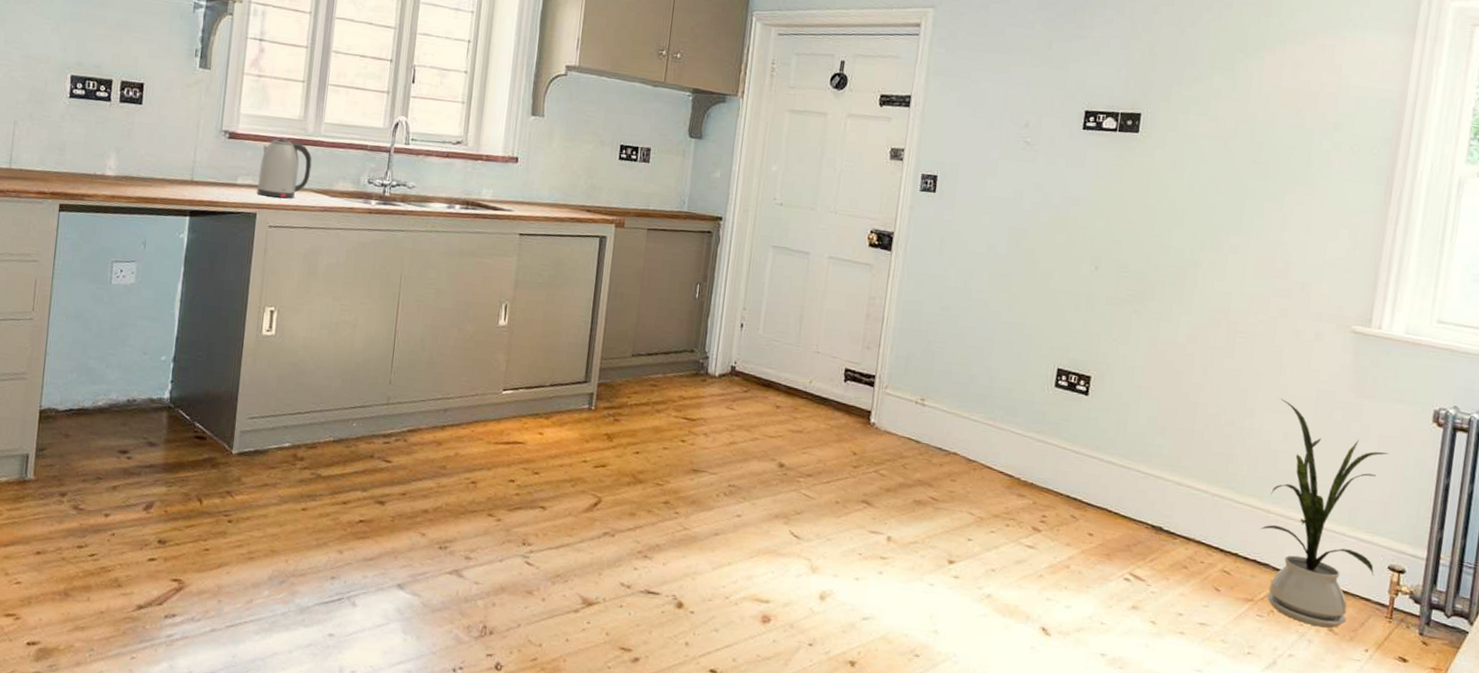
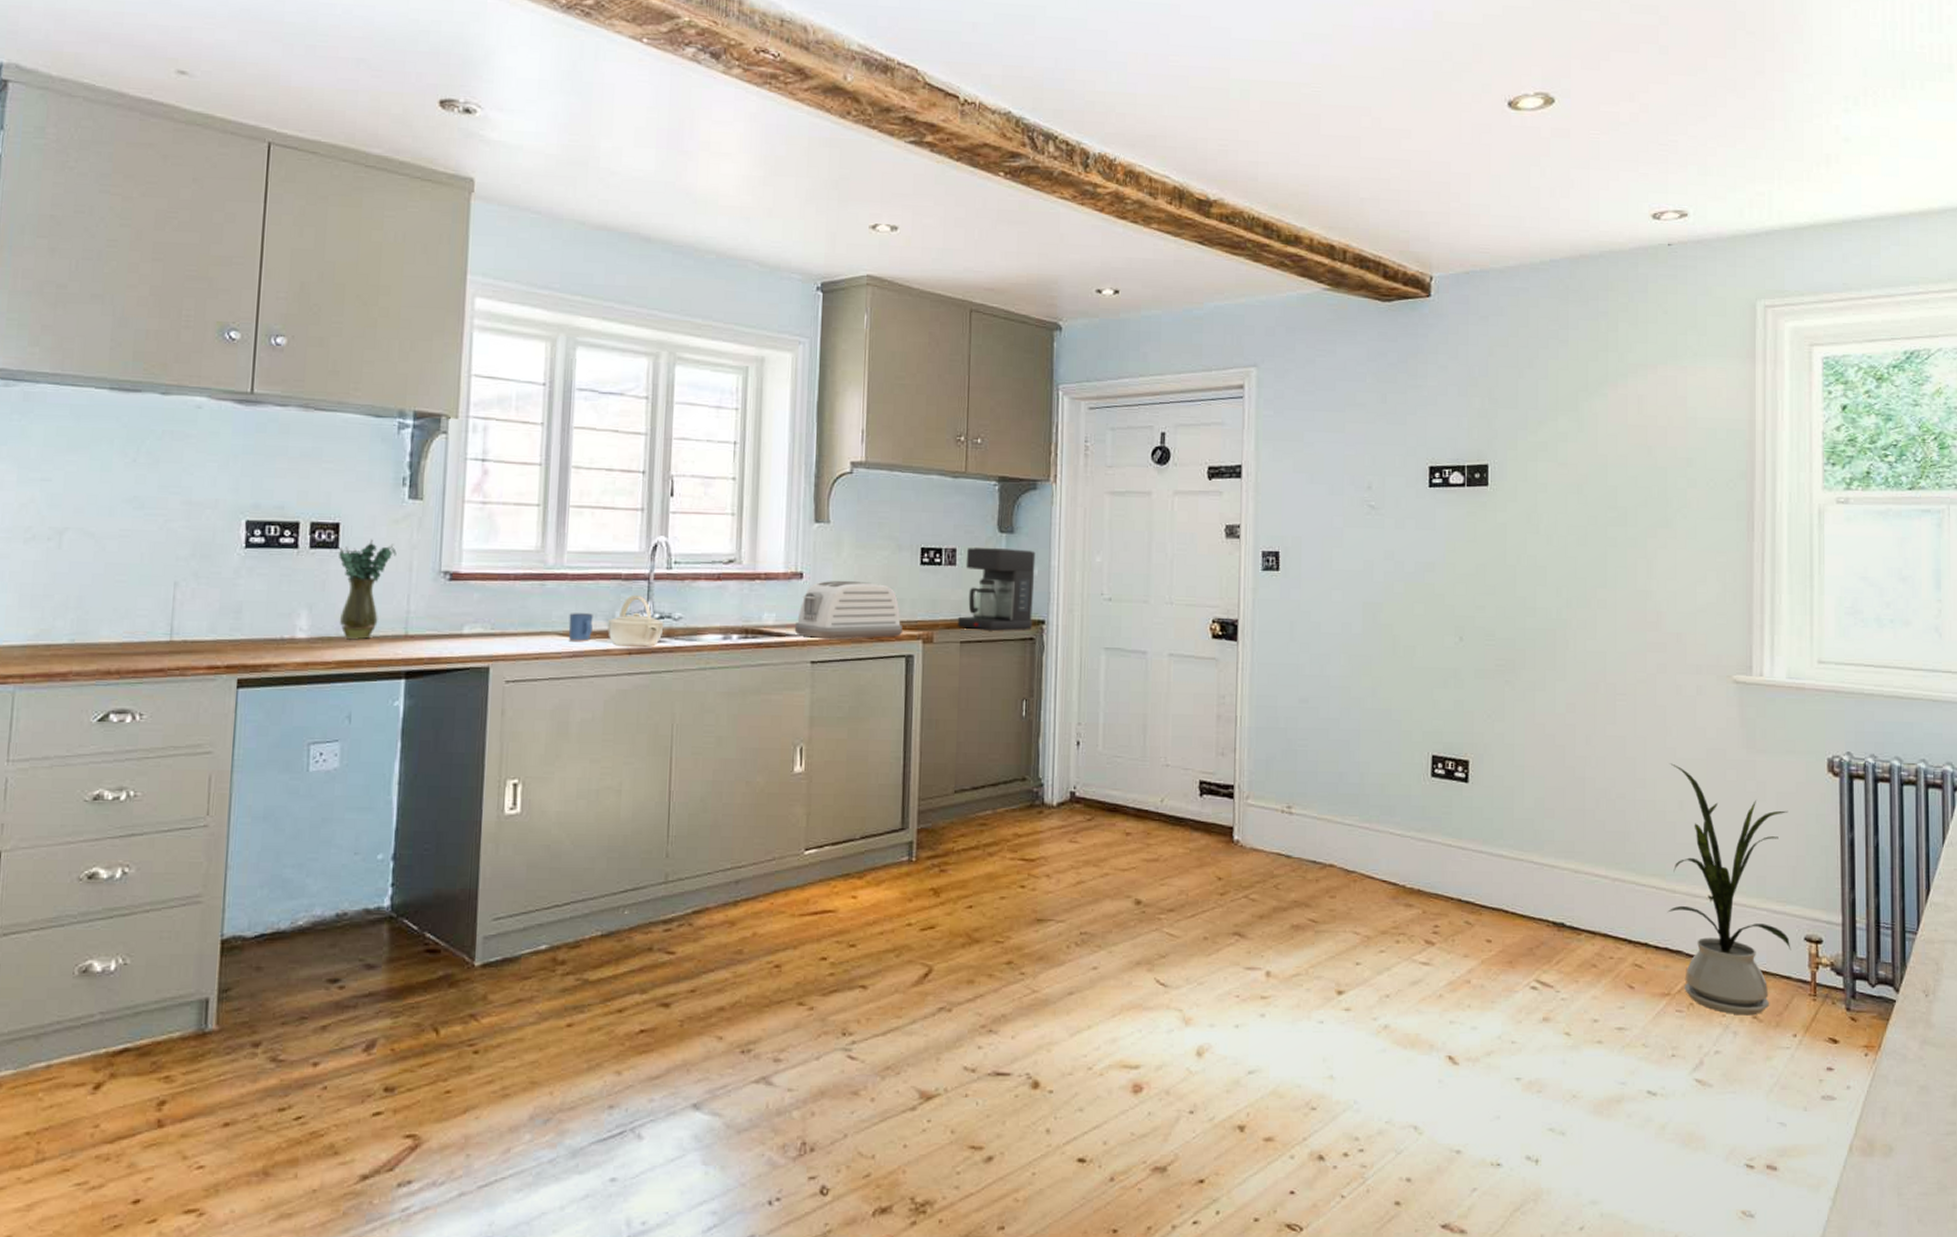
vase: none [140,98,188,181] -> present [339,539,397,639]
kettle: present [257,139,312,199] -> none [488,575,555,646]
mug: none [321,174,342,200] -> present [568,613,593,642]
teapot: none [353,164,400,210] -> present [608,595,664,648]
toaster: none [507,166,599,220] -> present [794,580,902,640]
coffee maker: none [647,148,720,225] -> present [958,548,1036,632]

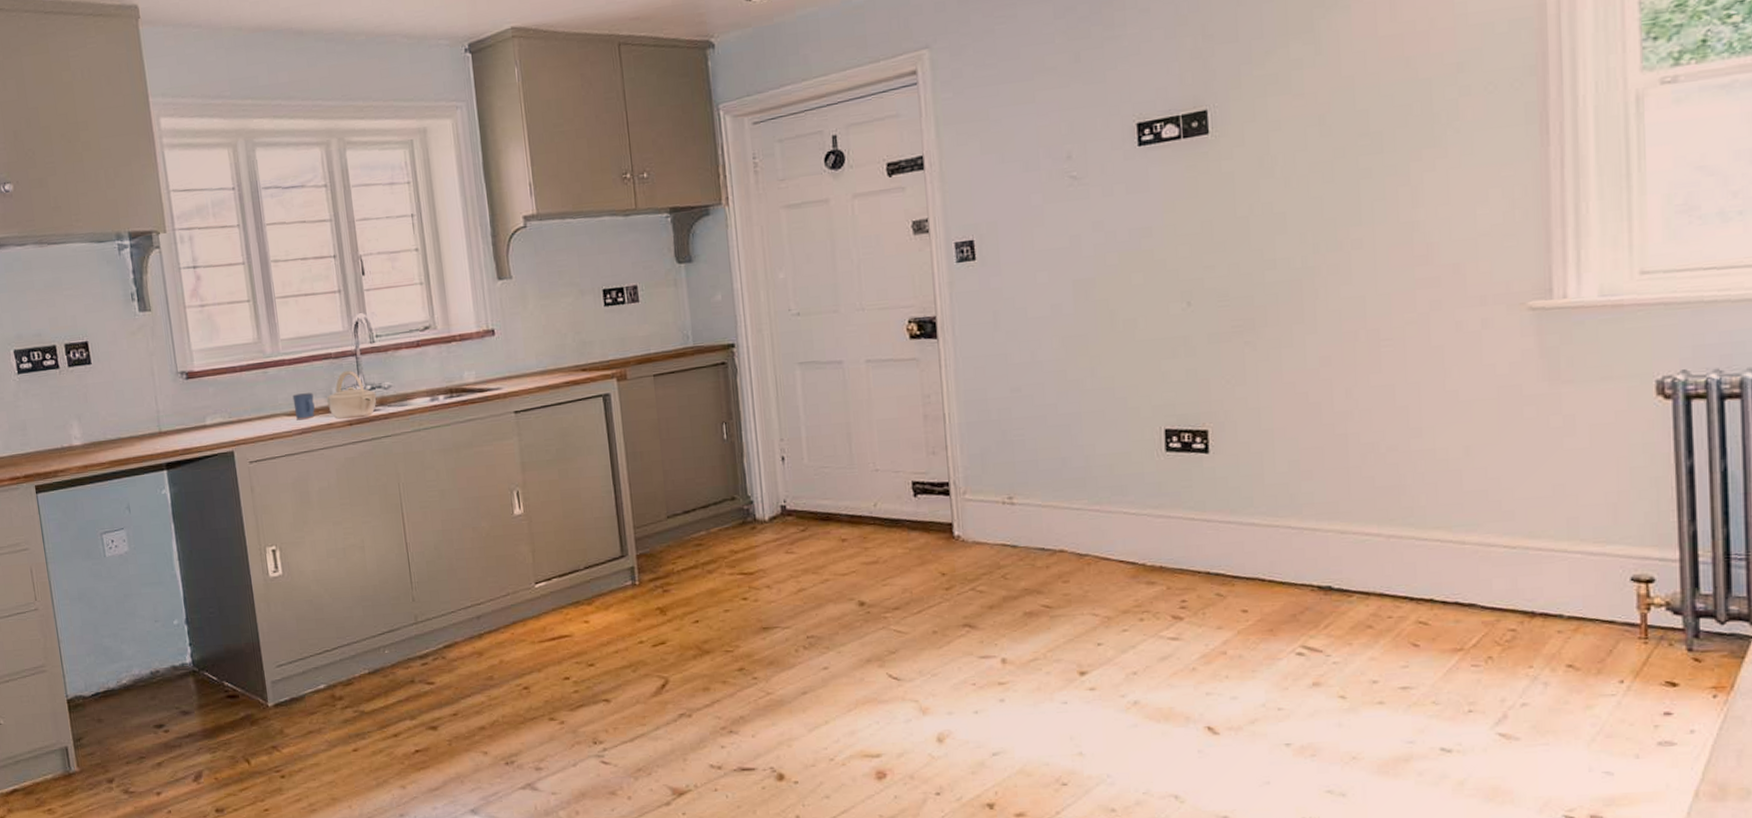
vase: present [339,539,397,639] -> none [92,351,139,441]
toaster: present [794,580,902,640] -> none [494,330,596,390]
coffee maker: present [958,548,1036,632] -> none [648,276,722,362]
house plant: present [1667,763,1791,1016] -> none [1451,407,1614,665]

